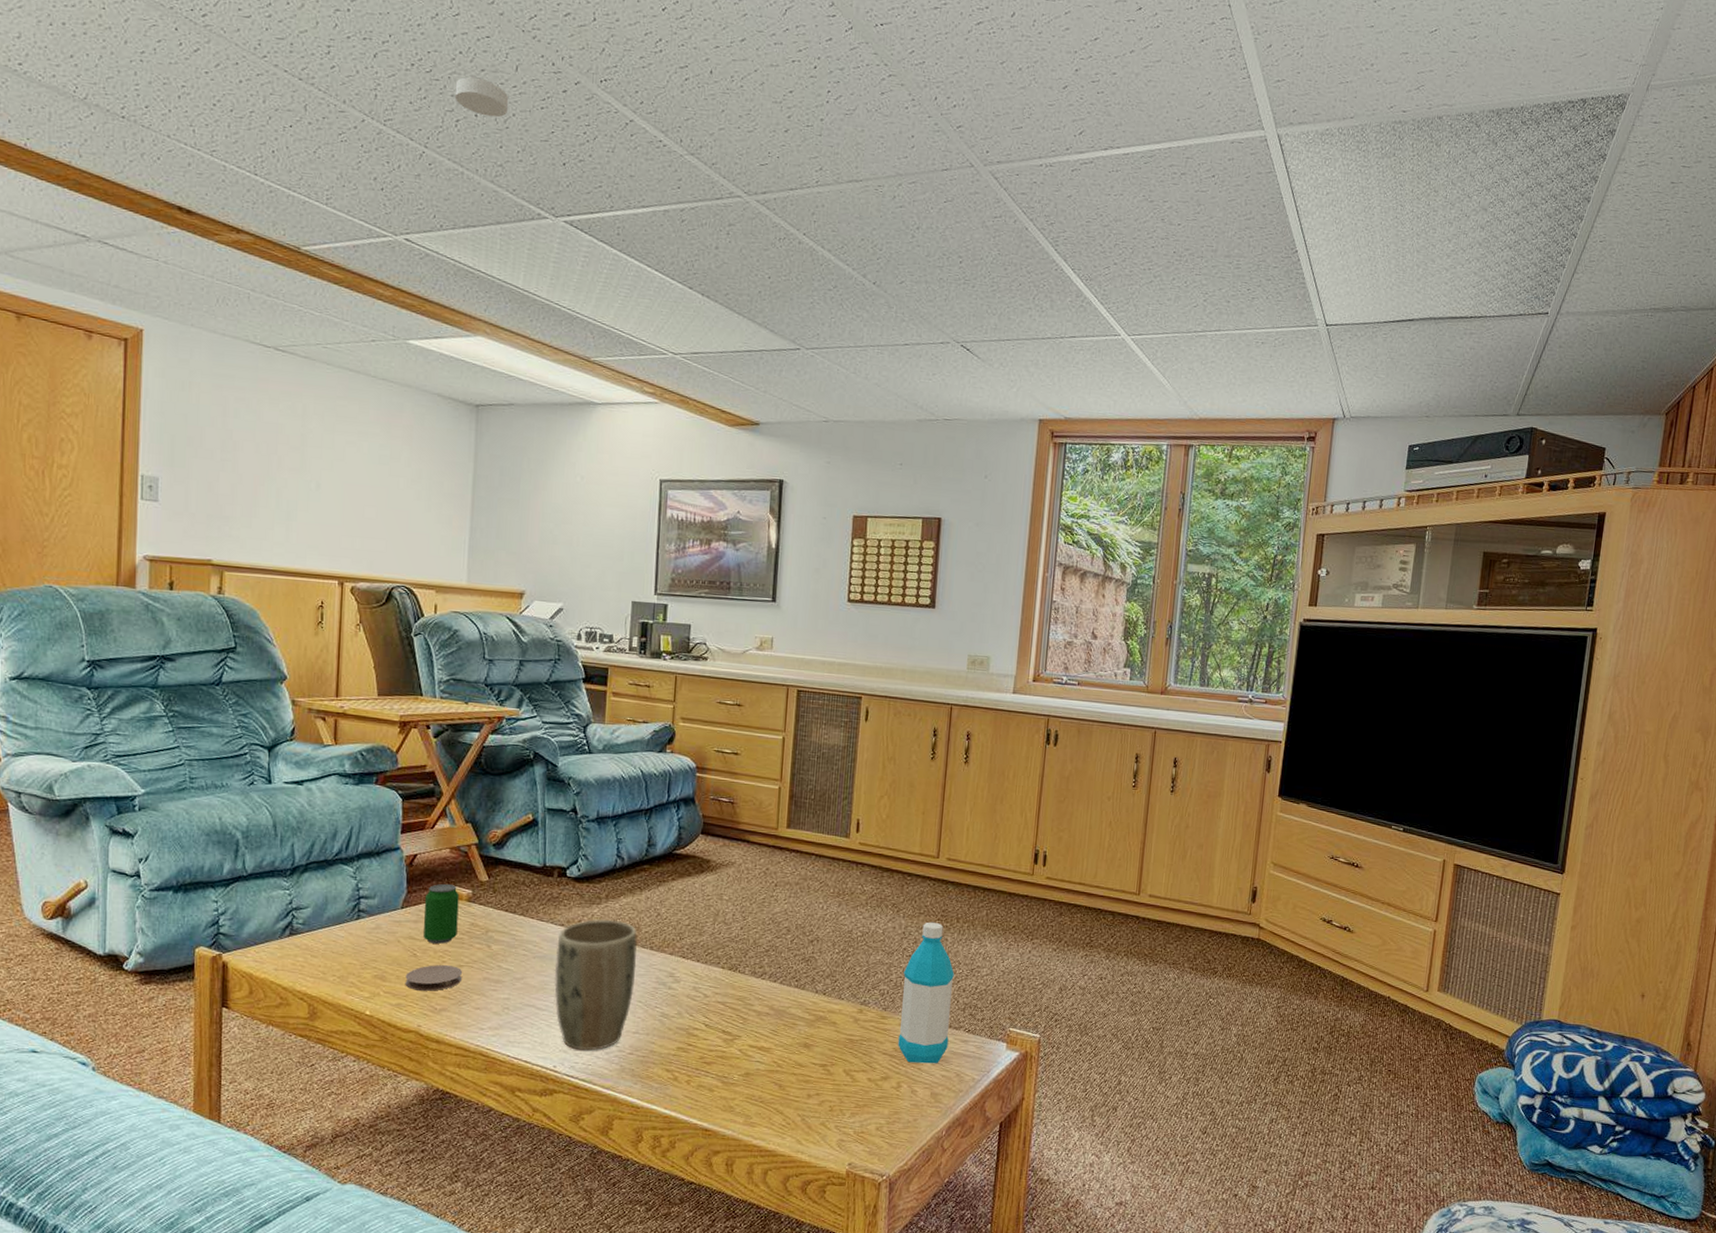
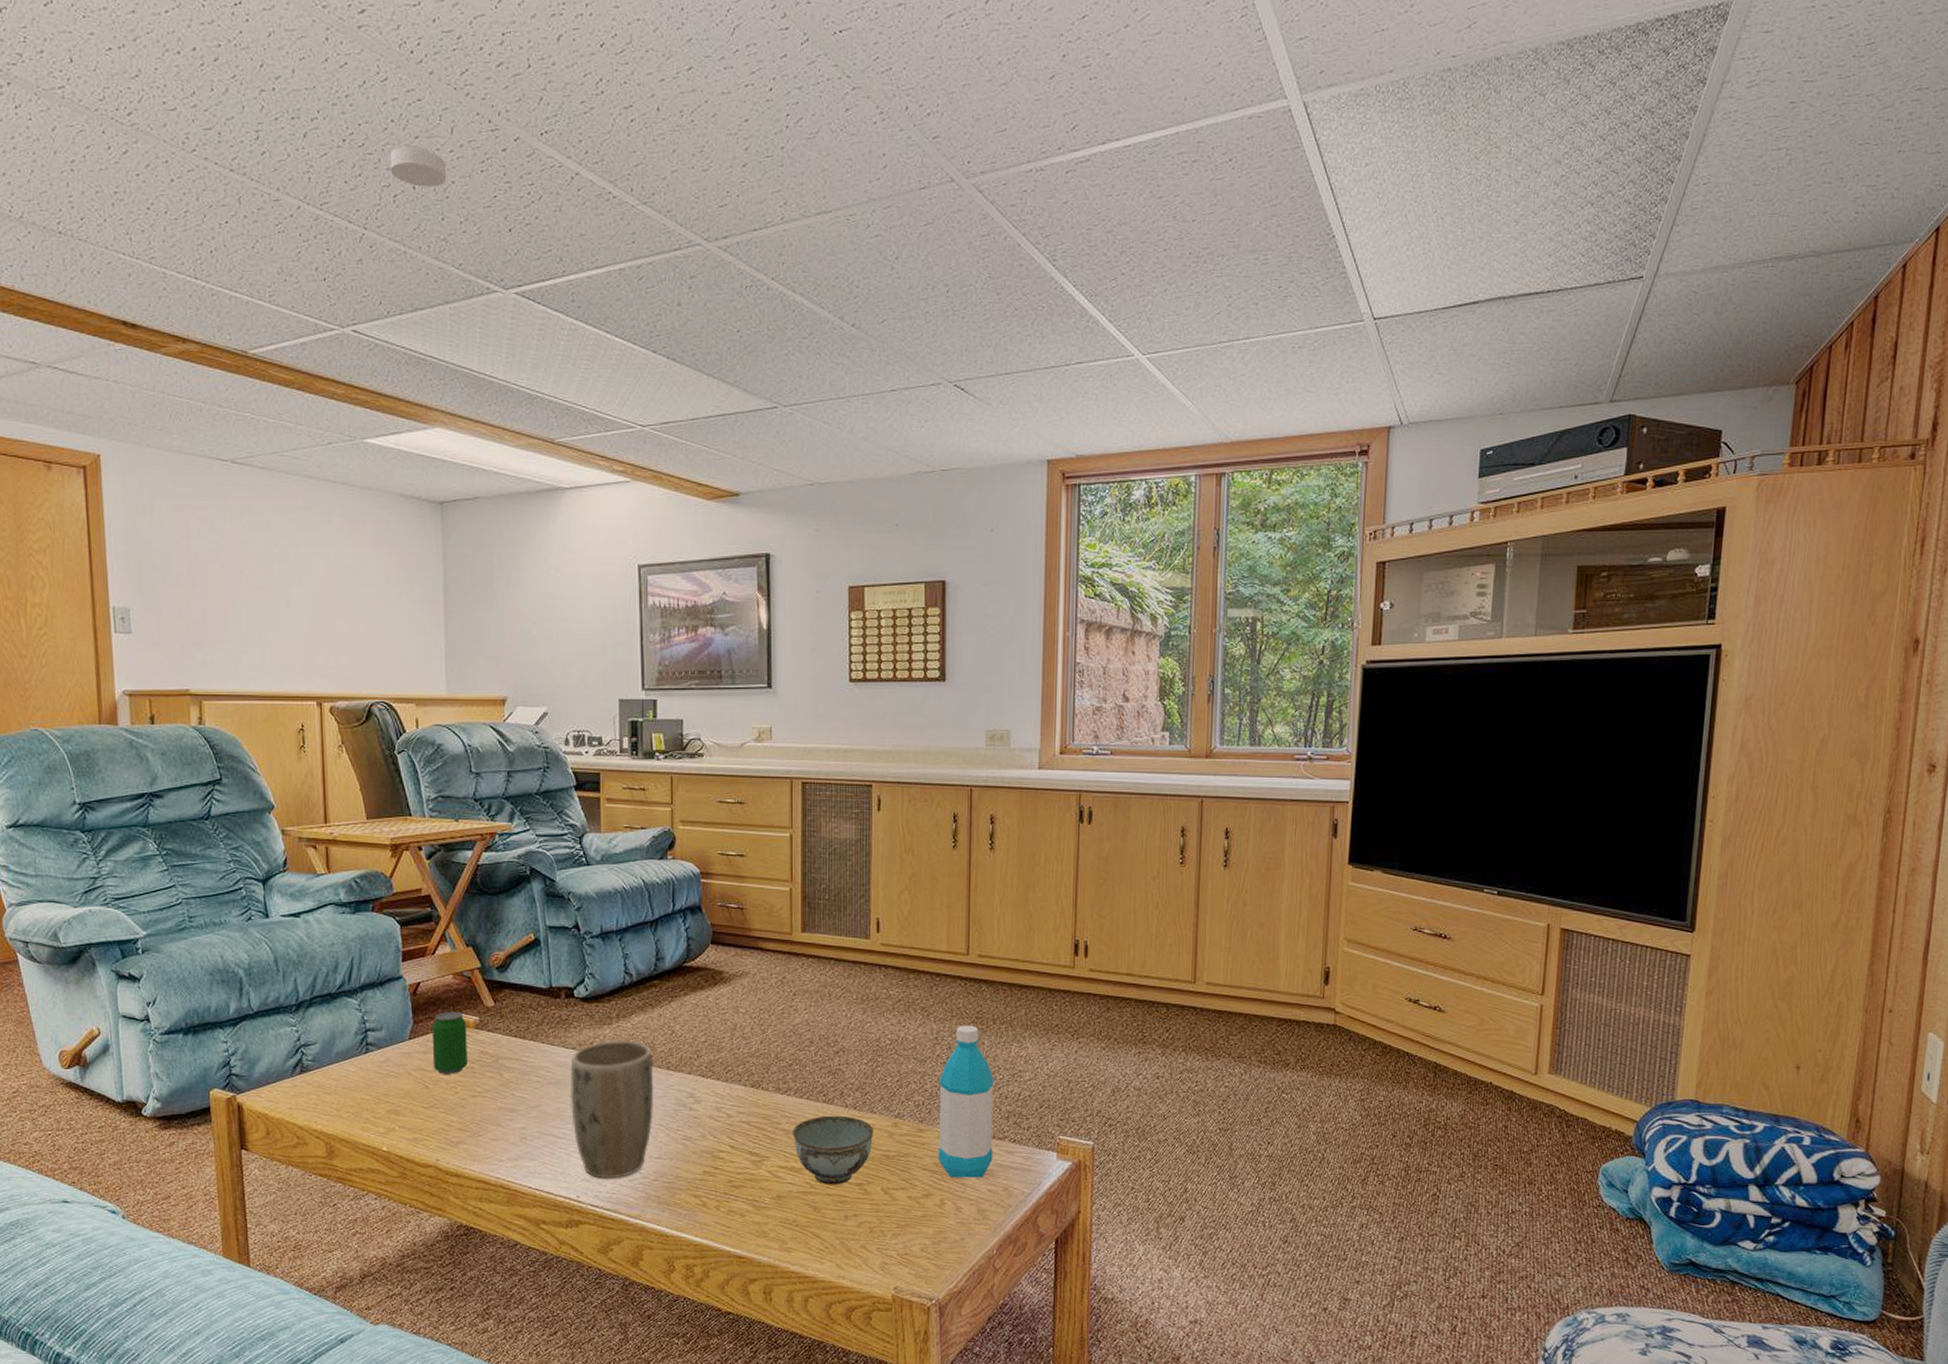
coaster: present [405,965,463,991] -> none [419,1096,477,1124]
bowl: none [764,999,841,1065] -> present [793,1115,874,1185]

